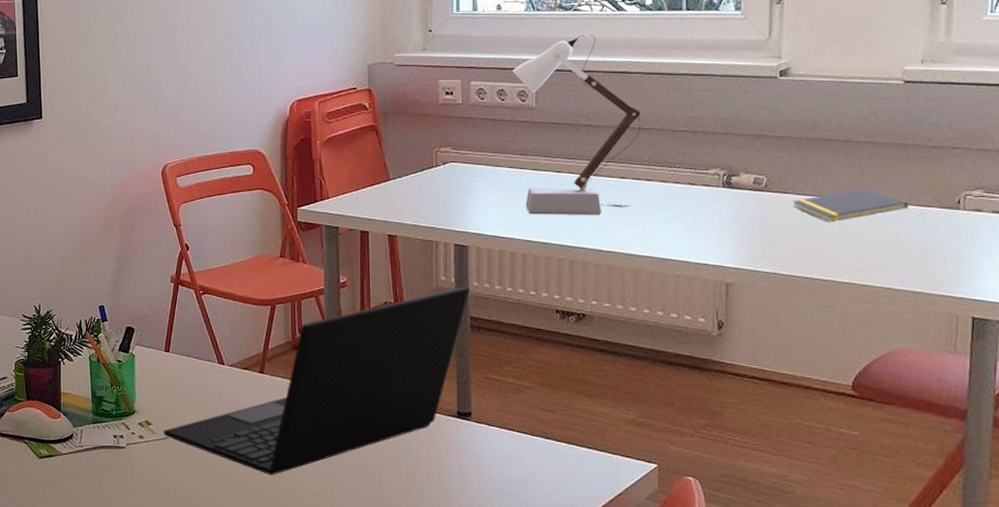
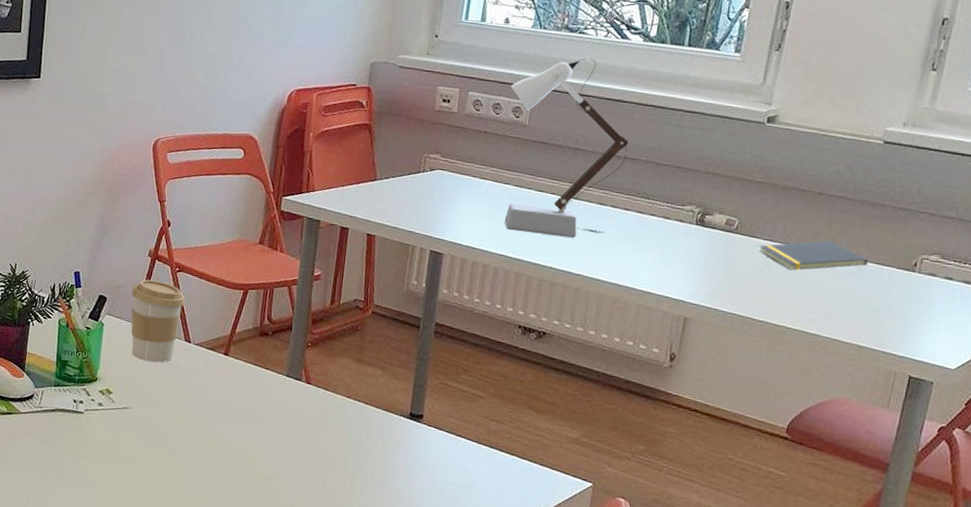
coffee cup: none [159,305,214,388] -> present [131,279,186,362]
laptop: present [164,286,471,476] -> none [123,293,440,456]

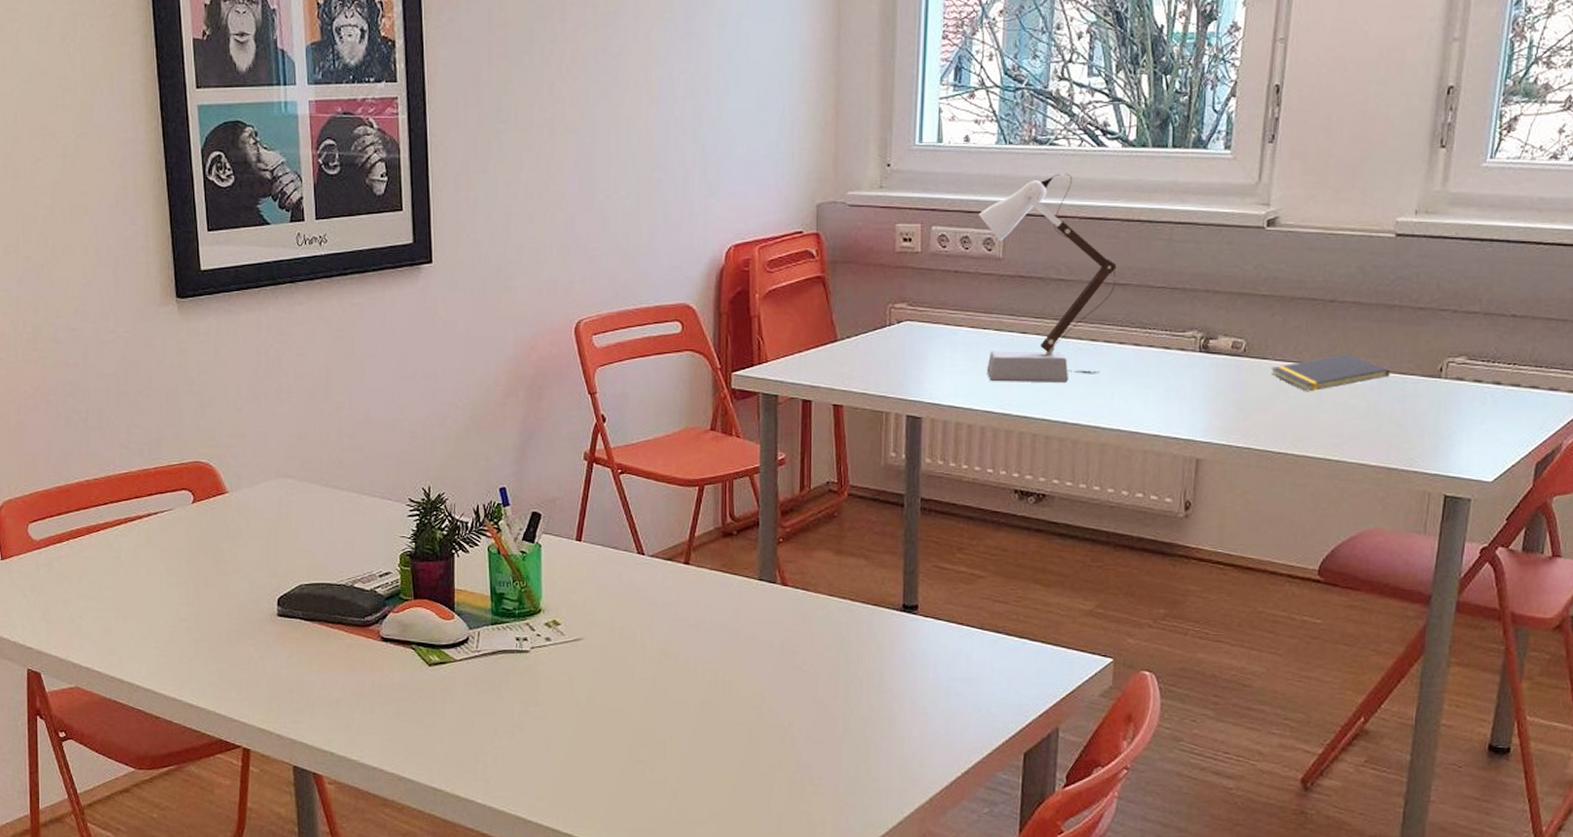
coffee cup: present [131,279,186,362] -> none [570,487,633,582]

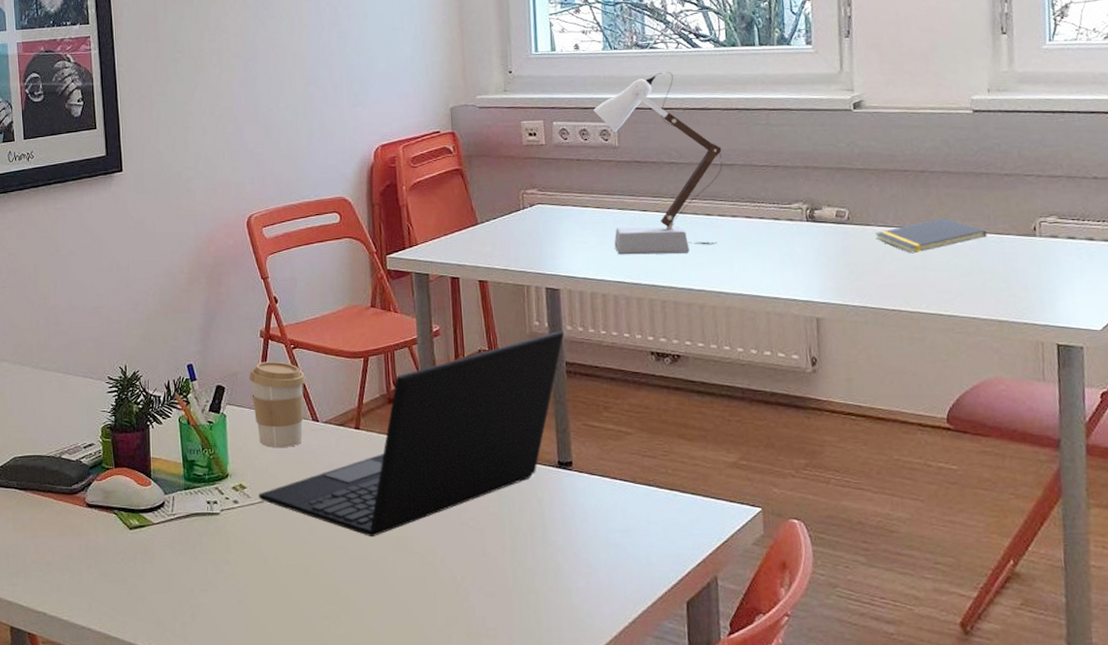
coffee cup: none [570,487,633,582] -> present [249,361,306,447]
laptop: none [574,464,923,680] -> present [259,331,565,538]

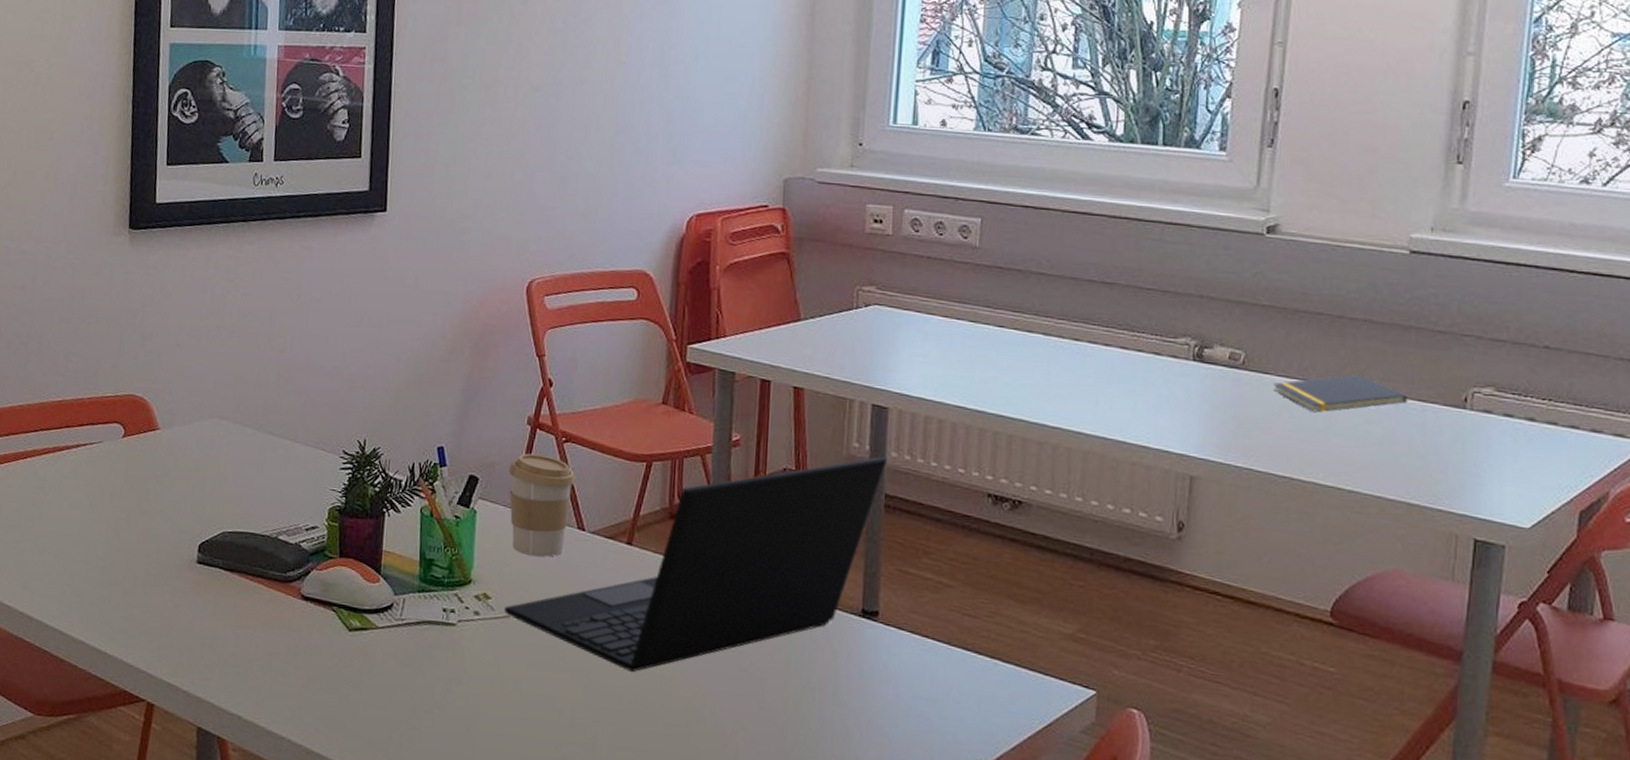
desk lamp: present [593,71,723,255] -> none [954,164,1102,382]

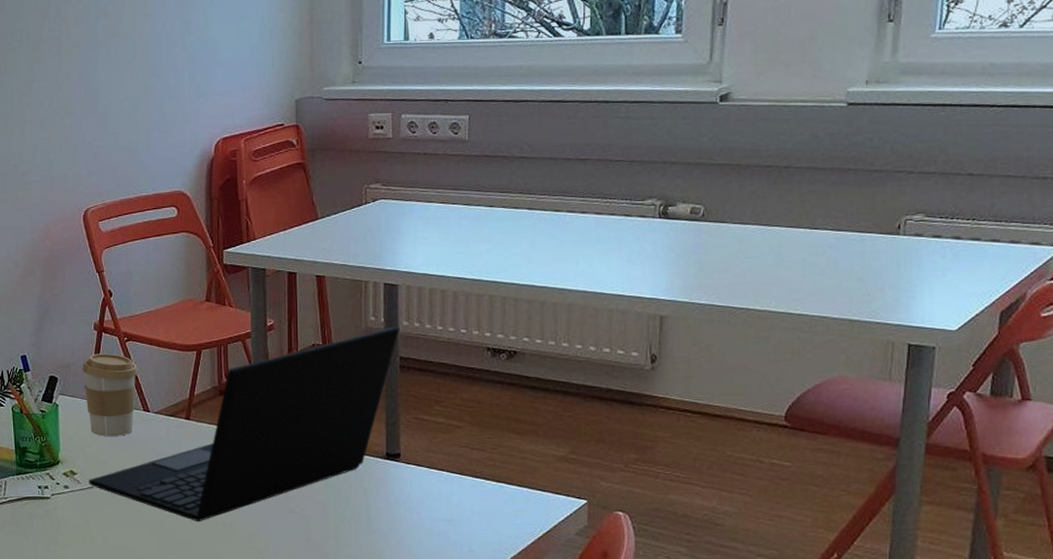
notepad: present [1273,373,1408,413] -> none [730,214,848,252]

